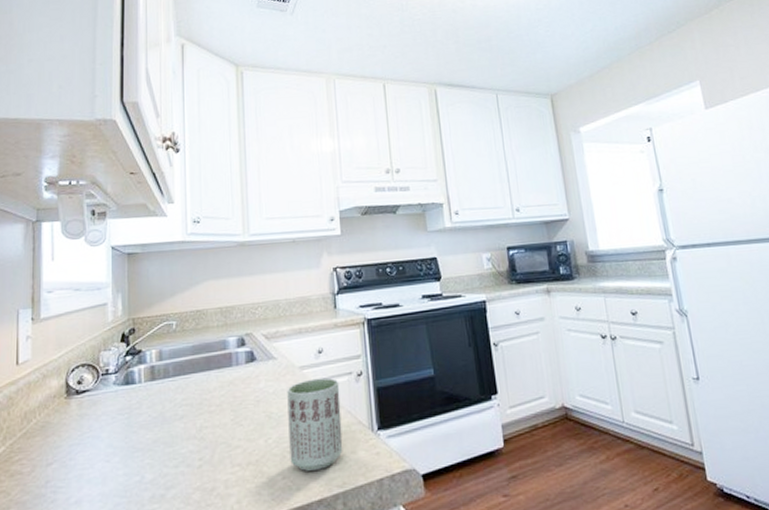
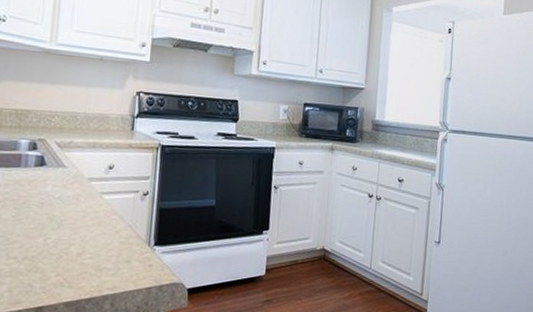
cup: present [287,377,343,471] -> none [66,191,125,272]

